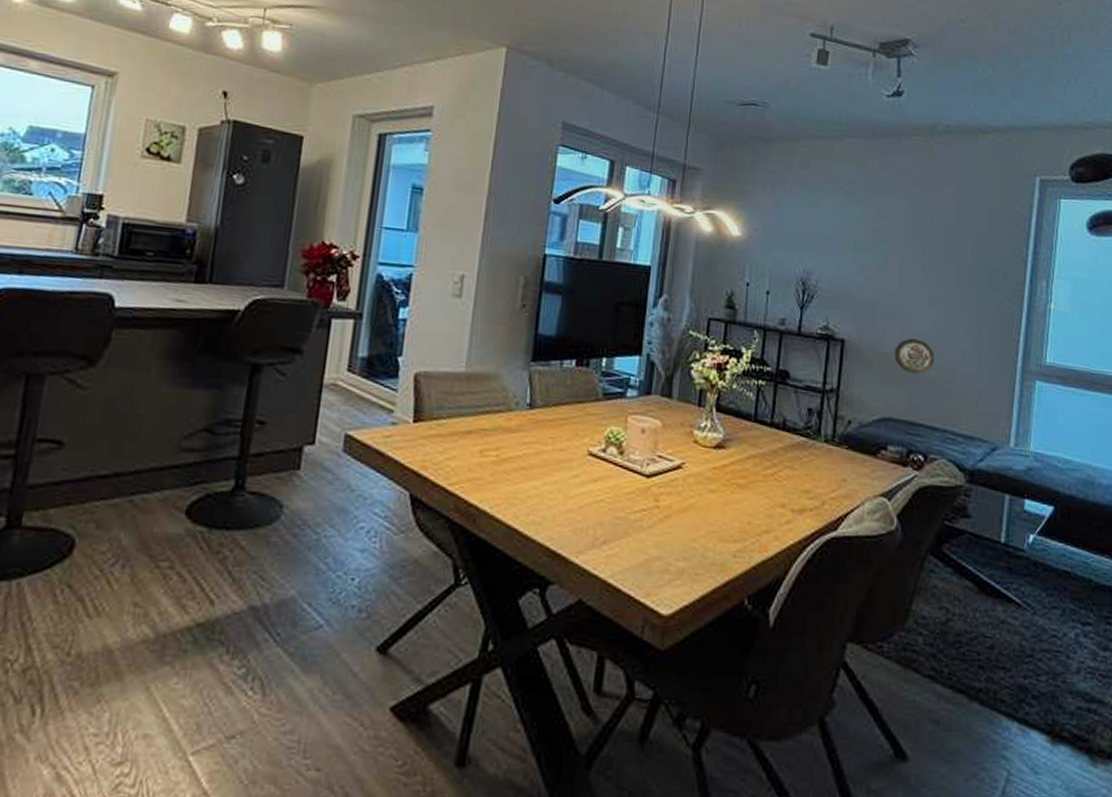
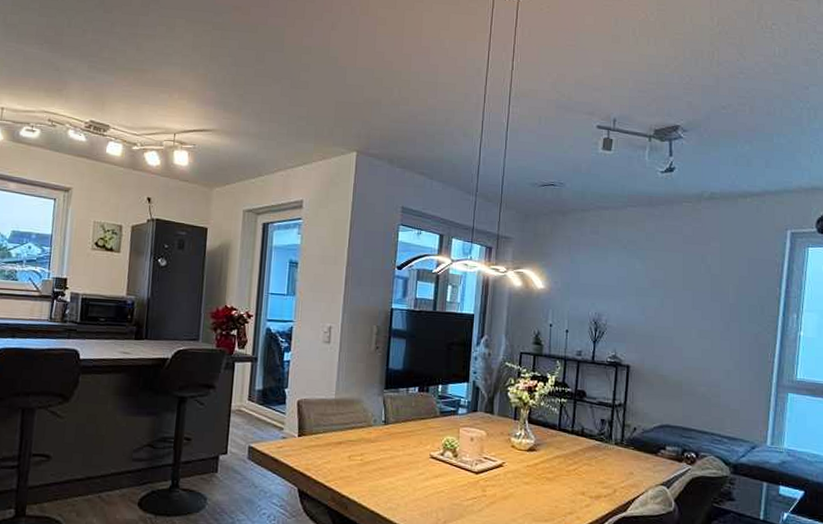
decorative plate: present [894,338,935,375] -> none [671,363,704,391]

